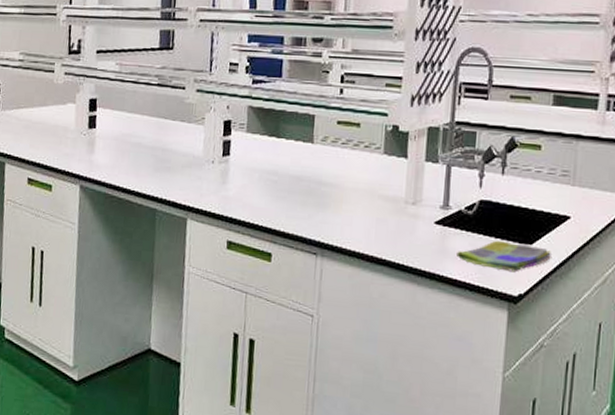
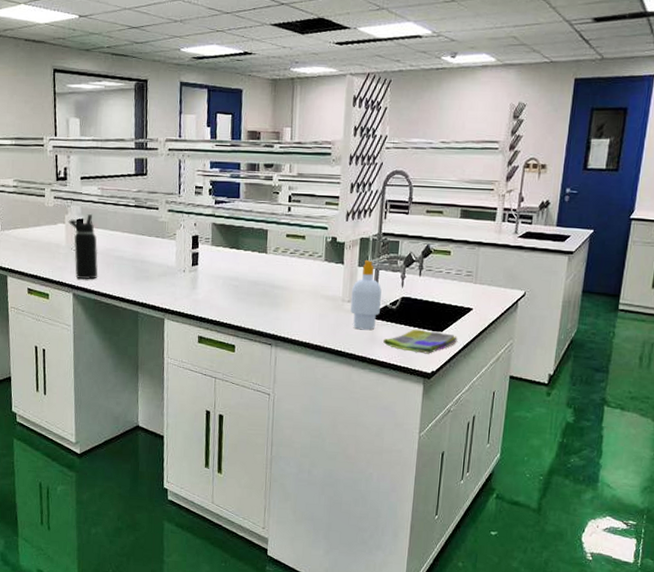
water bottle: none [79,93,112,170] -> present [68,214,98,280]
soap bottle: none [415,154,455,240] -> present [350,260,382,331]

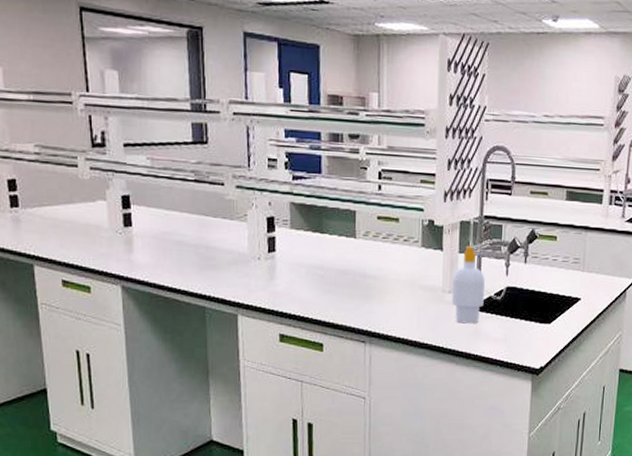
water bottle: present [68,214,98,280] -> none [110,190,153,269]
dish towel: present [383,329,459,354] -> none [488,321,567,348]

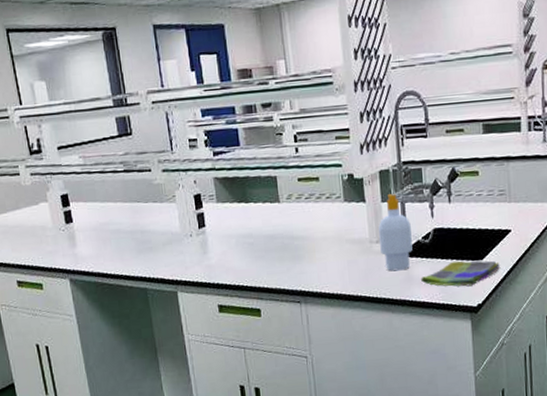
dish towel: none [488,321,567,348] -> present [421,260,501,287]

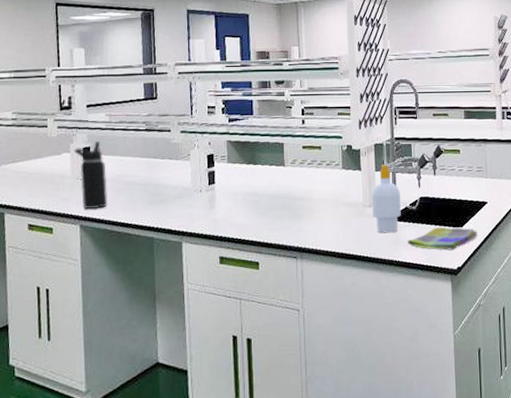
water bottle: none [51,187,95,262] -> present [73,142,108,210]

